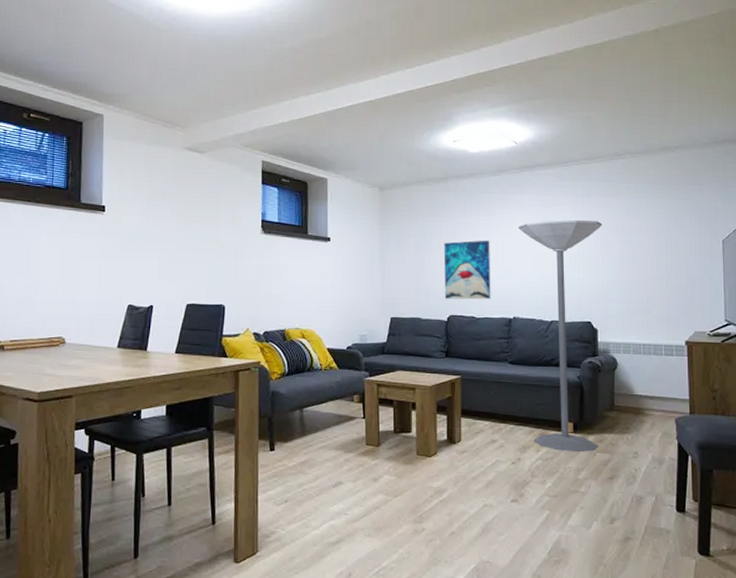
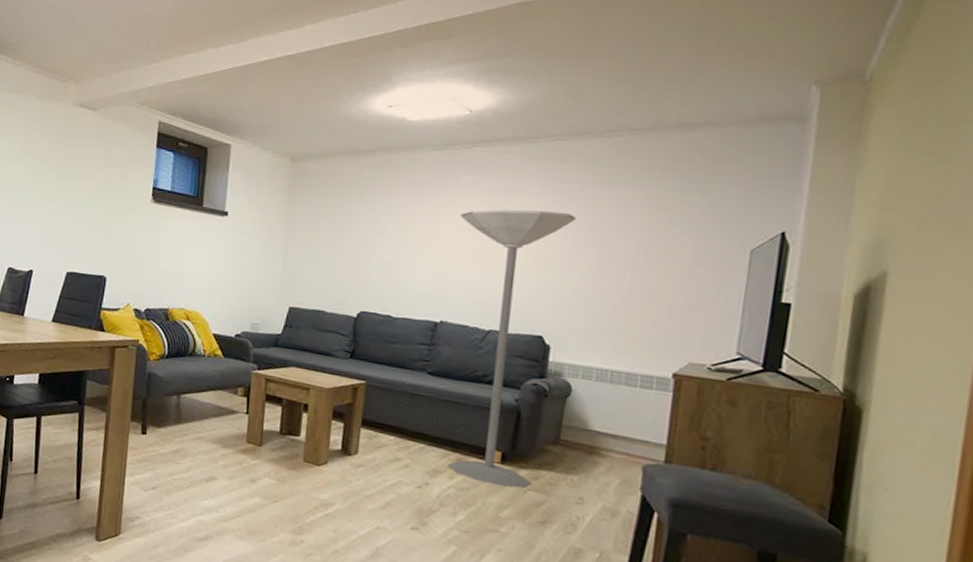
wall art: present [443,240,491,300] -> none [356,226,422,298]

